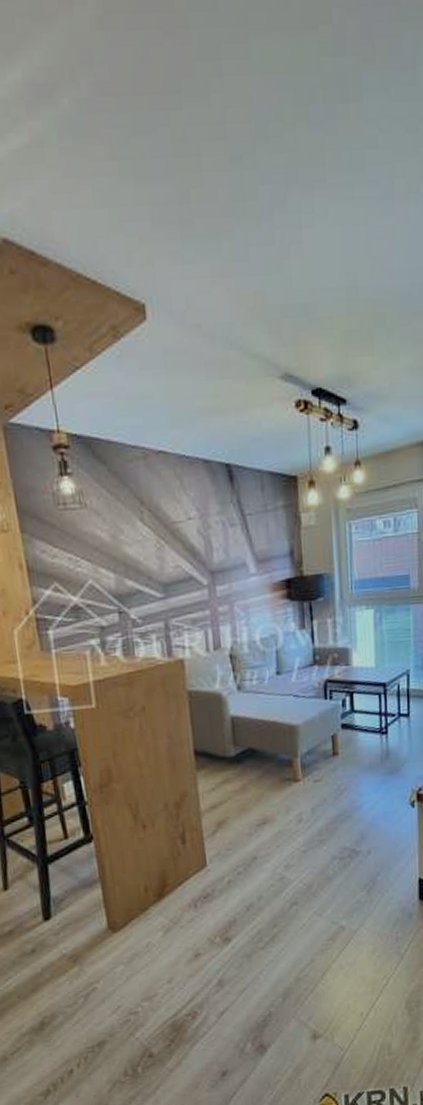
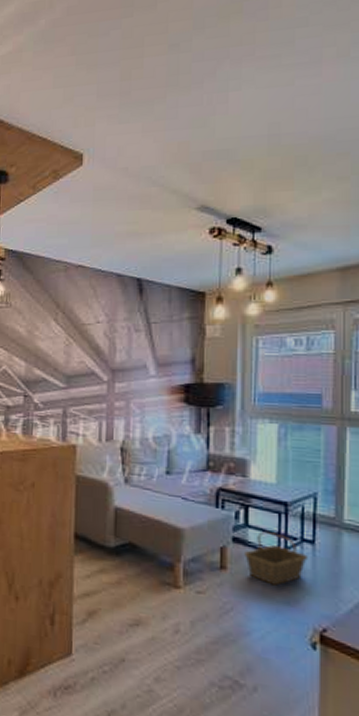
basket: none [353,713,404,760] -> present [245,532,307,586]

